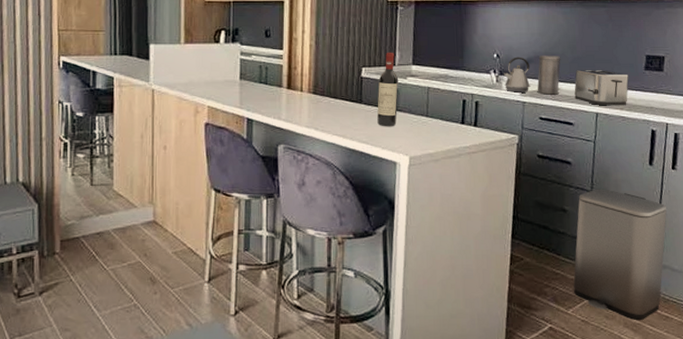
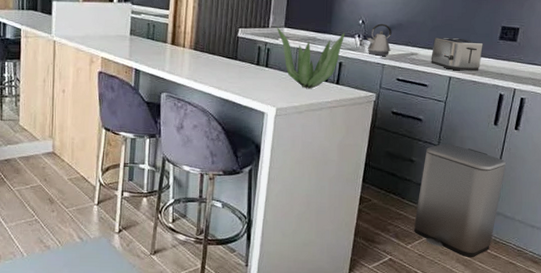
wine bottle: present [377,52,399,127] -> none [250,15,271,82]
plant: none [404,64,480,133] -> present [277,27,345,89]
canister: present [537,54,561,95] -> none [396,22,422,59]

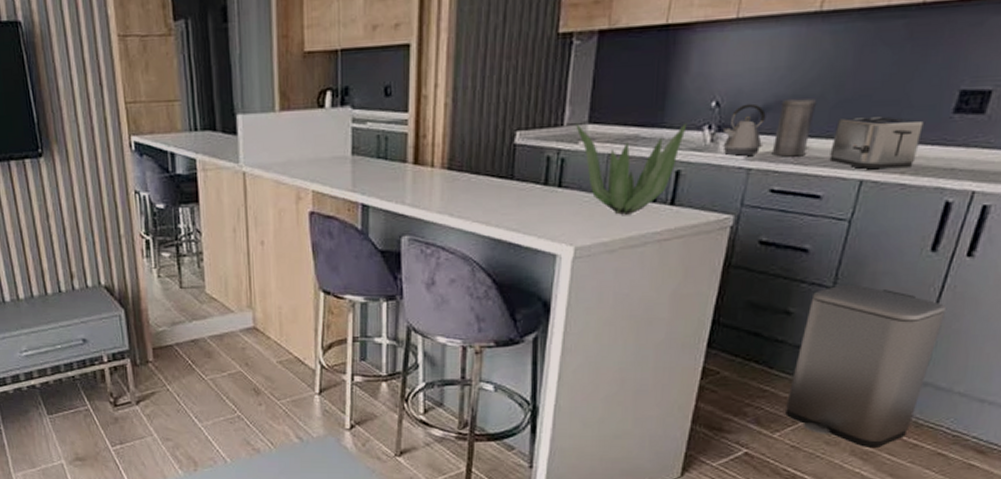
canister: none [396,22,422,59] -> present [771,97,817,157]

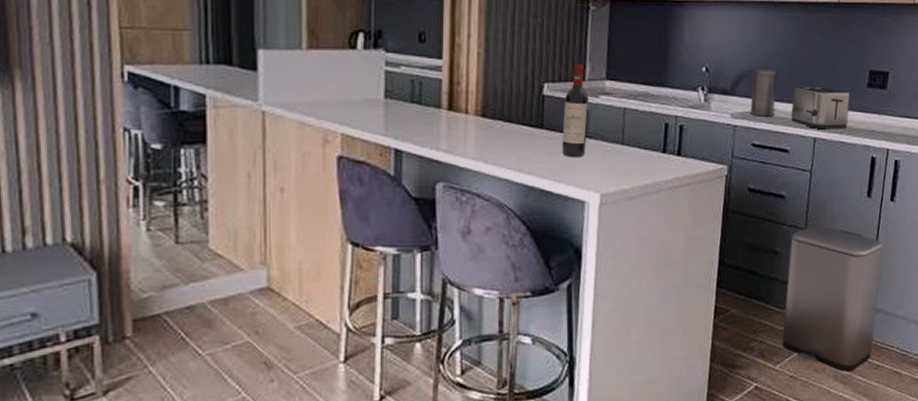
wine bottle: none [533,107,567,210] -> present [562,63,589,158]
plant: present [576,123,687,215] -> none [596,79,685,164]
kettle: present [722,103,766,157] -> none [712,71,744,116]

